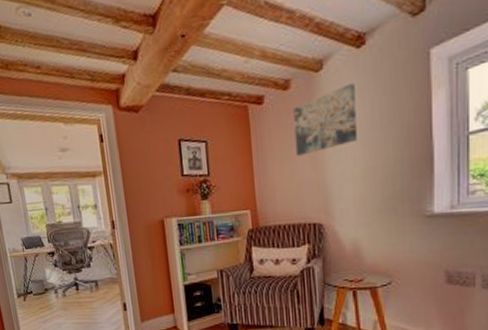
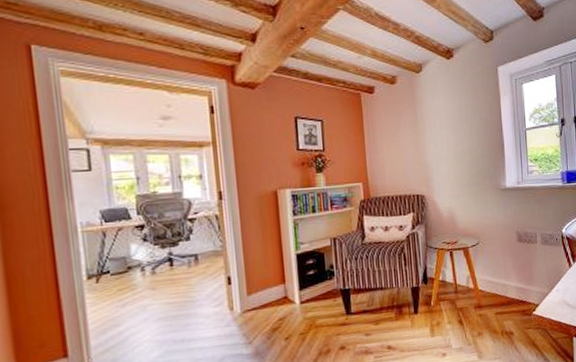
wall art: present [293,83,357,156] -> none [399,85,449,138]

